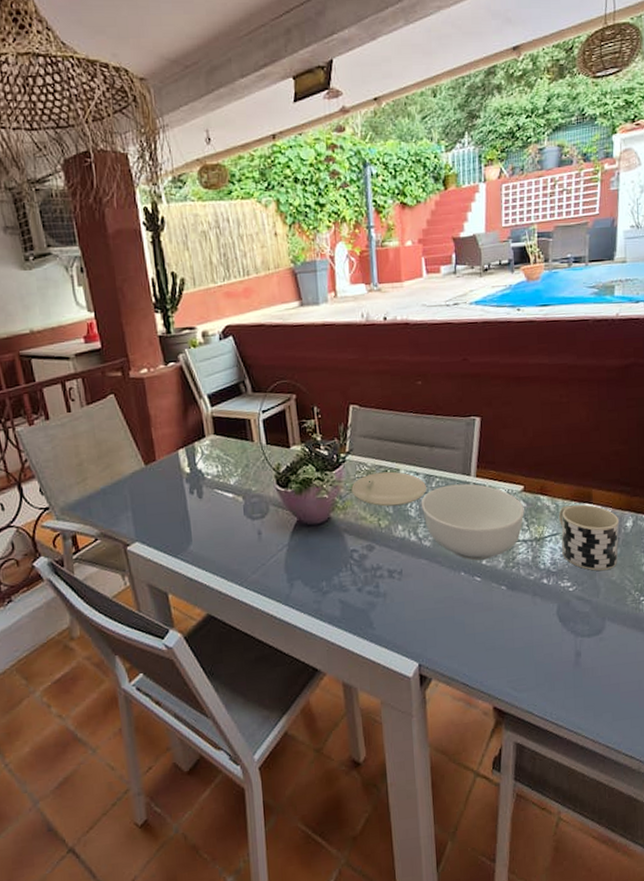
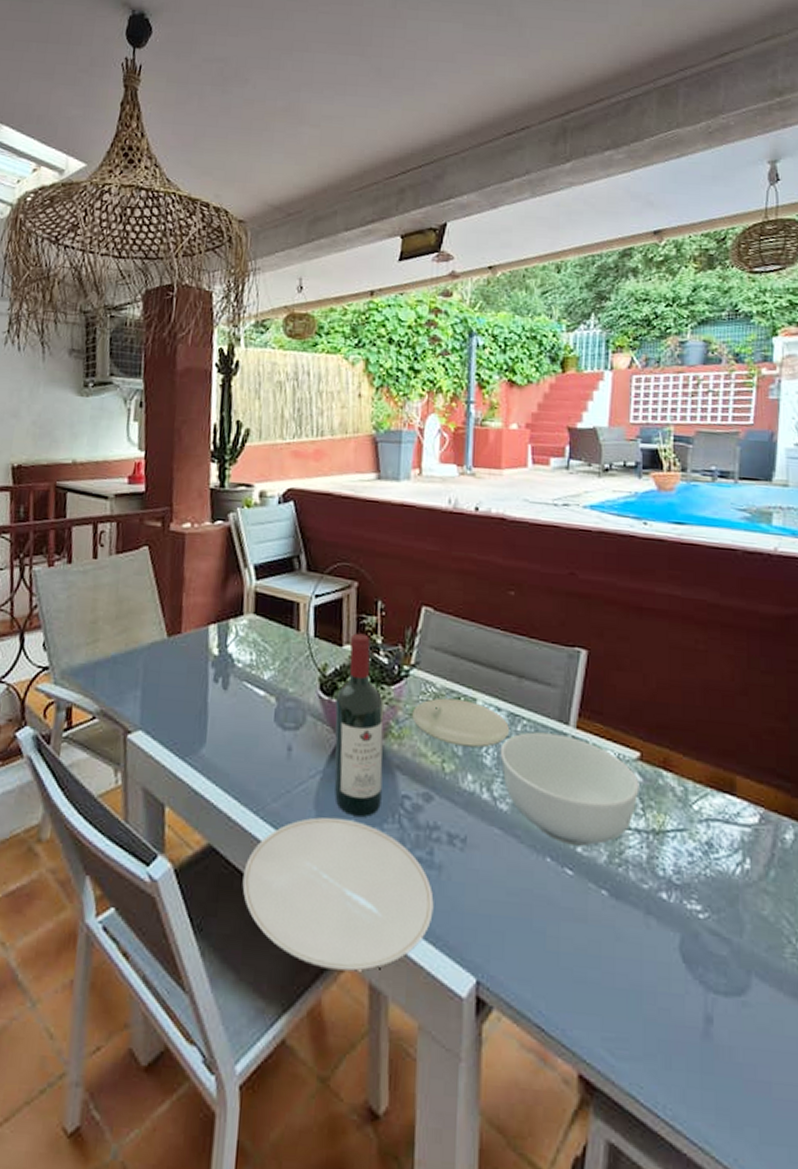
plate: none [238,575,383,681] -> present [242,817,434,973]
wine bottle: none [290,434,336,572] -> present [334,633,384,817]
cup: present [558,504,620,571] -> none [687,792,775,899]

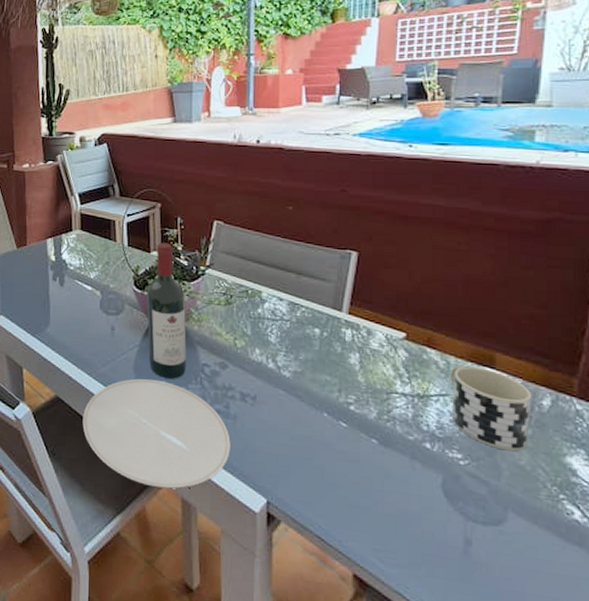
plate: present [412,697,509,748] -> none [209,290,290,329]
bowl: present [500,732,639,846] -> none [282,317,405,405]
cup: none [687,792,775,899] -> present [449,365,533,452]

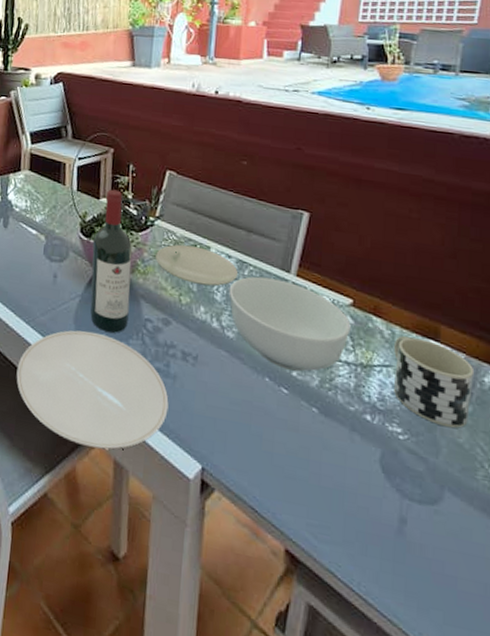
plate: none [209,290,290,329] -> present [155,244,238,287]
bowl: none [282,317,405,405] -> present [229,276,351,372]

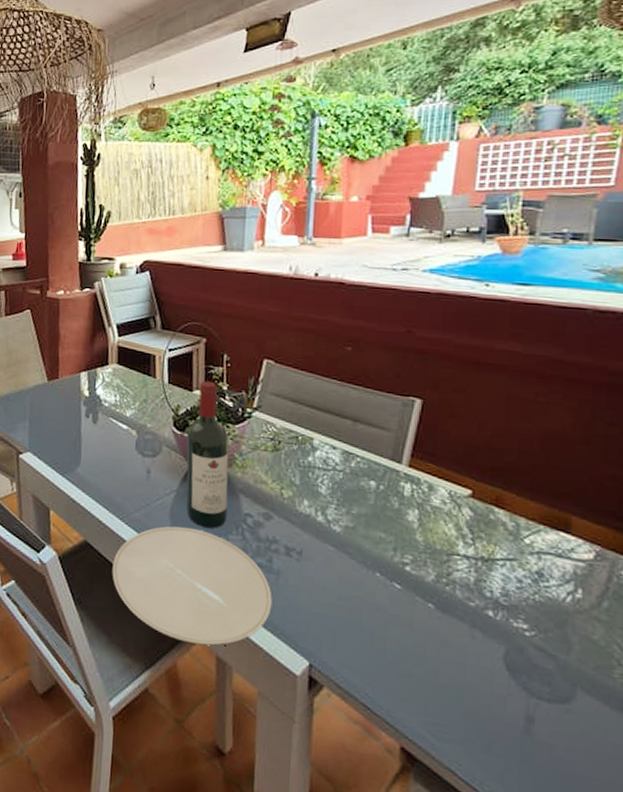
plate: present [155,244,238,287] -> none [254,436,343,479]
bowl: present [229,276,351,372] -> none [334,468,470,566]
cup: present [393,336,475,429] -> none [518,528,611,625]

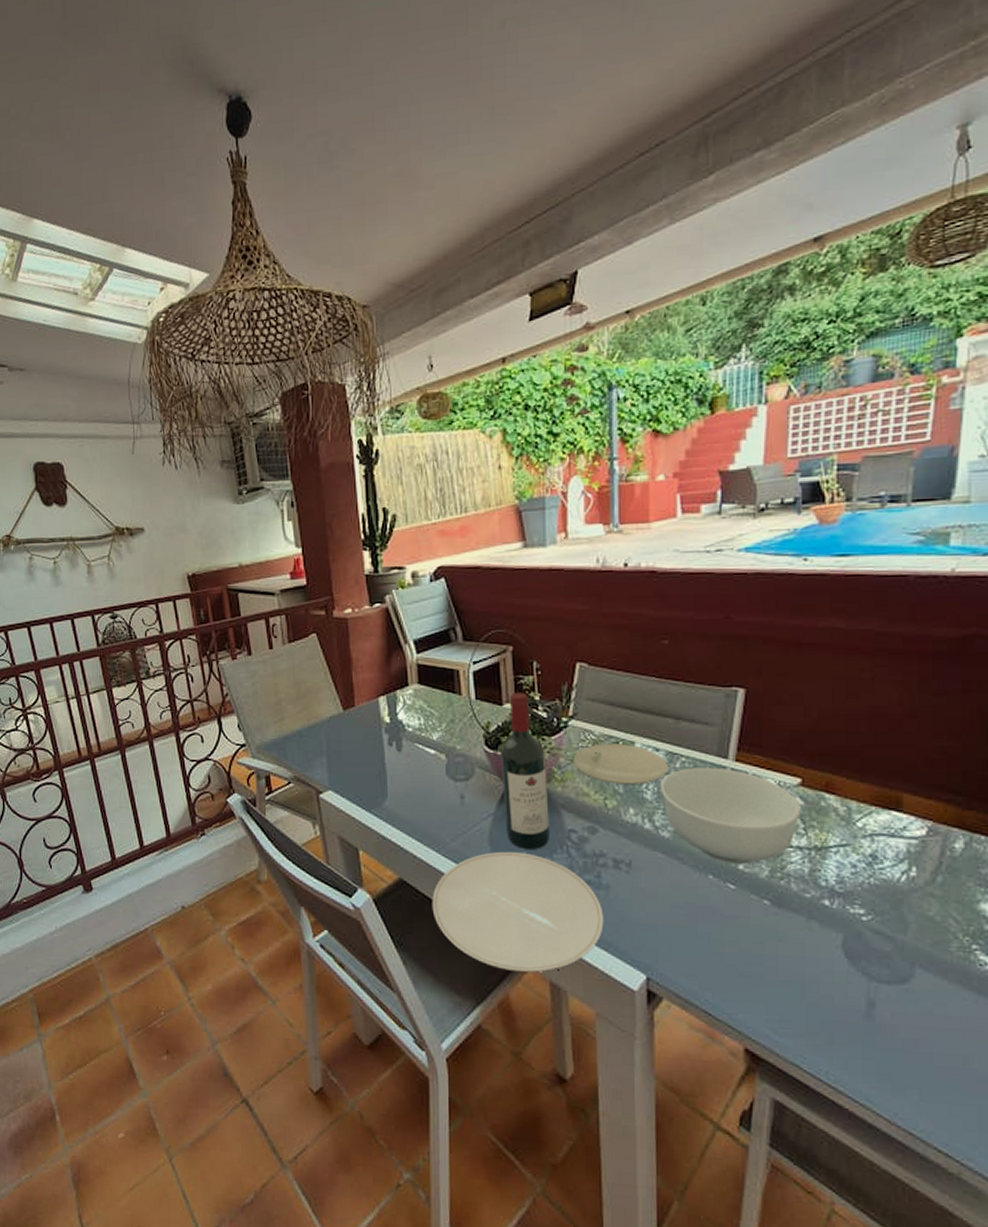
plate: none [254,436,343,479] -> present [573,743,668,785]
bowl: none [334,468,470,566] -> present [660,767,801,864]

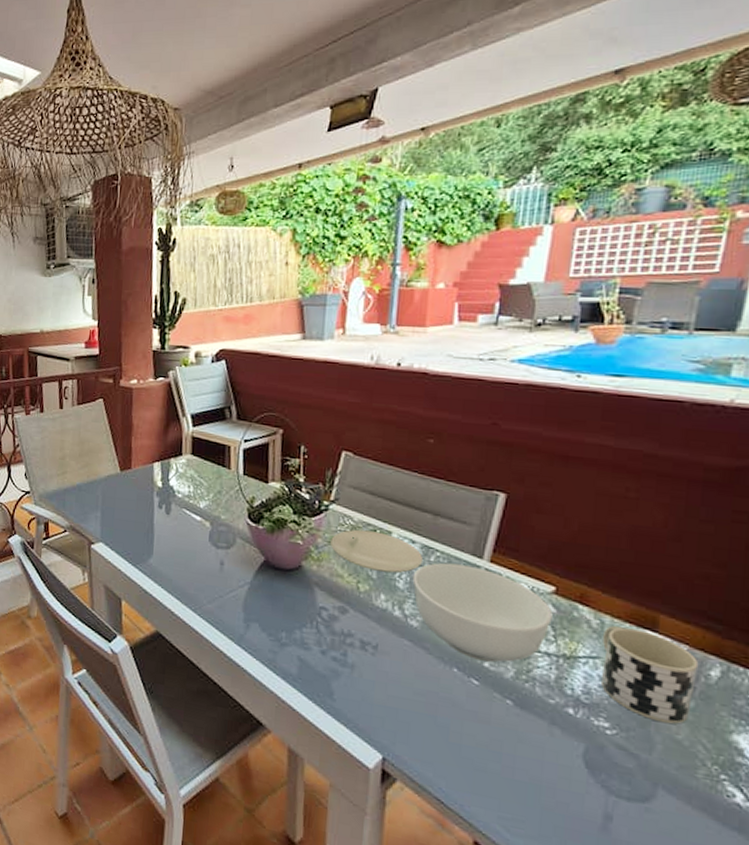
plate: present [432,851,604,974] -> none [183,618,346,738]
wine bottle: present [501,692,550,849] -> none [260,472,305,621]
cup: none [850,811,944,902] -> present [600,625,699,724]

